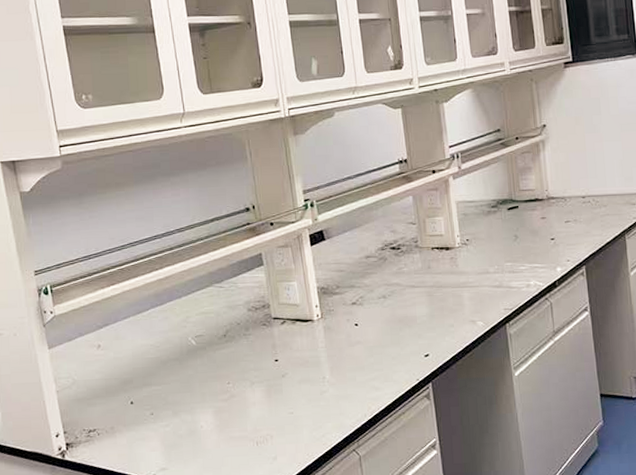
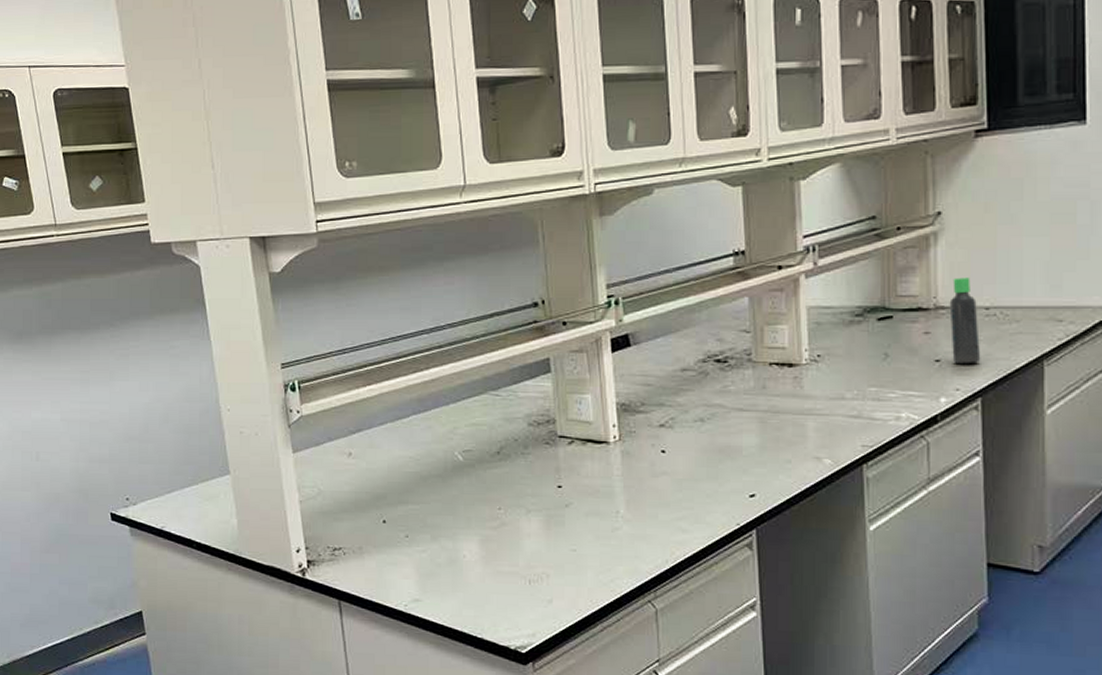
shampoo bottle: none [557,174,583,240] -> present [949,277,981,363]

